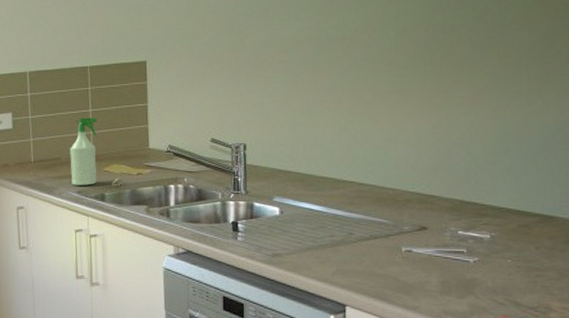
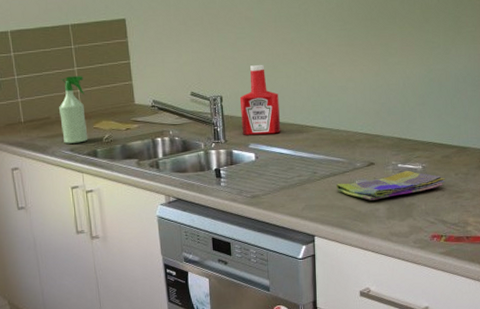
ketchup bottle: none [266,111,313,187] -> present [239,64,281,135]
dish towel: none [377,239,521,271] -> present [336,171,445,201]

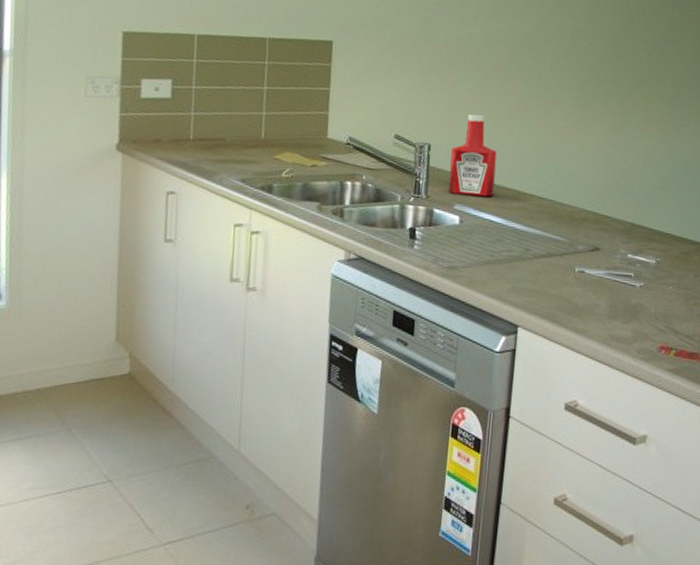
spray bottle: present [58,76,88,144] -> none [235,95,272,174]
dish towel: present [336,171,445,201] -> none [551,263,682,294]

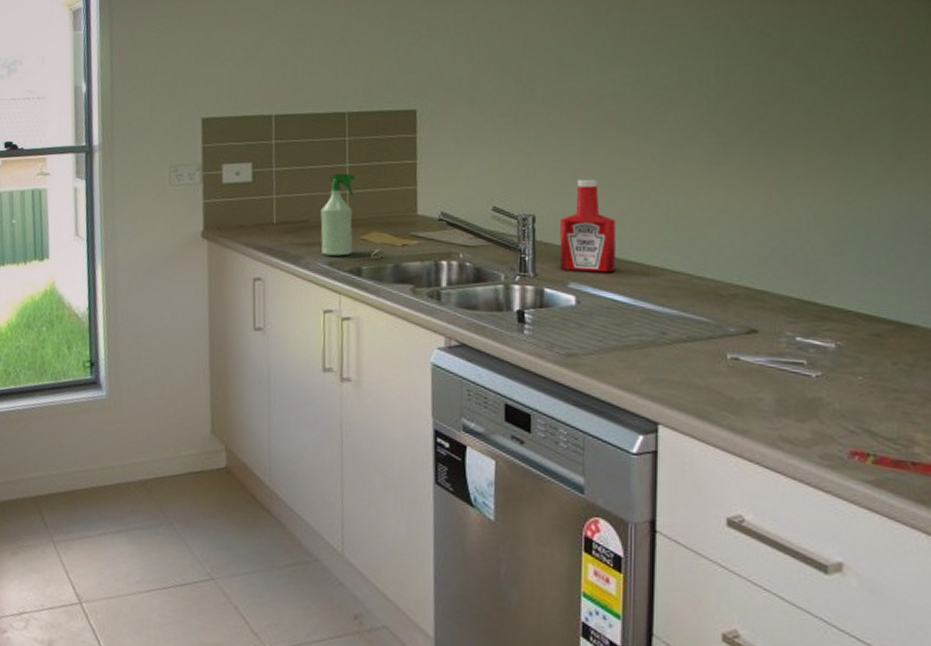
spray bottle: none [235,95,272,174] -> present [320,173,355,256]

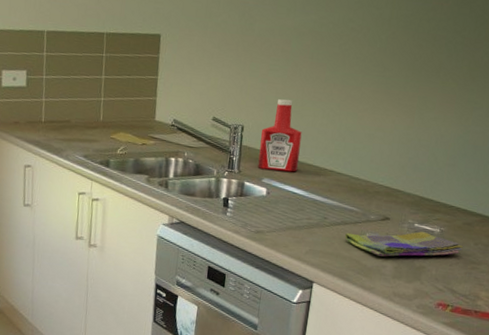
spray bottle: present [320,173,355,256] -> none [79,83,109,151]
dish towel: none [696,348,875,385] -> present [345,231,463,257]

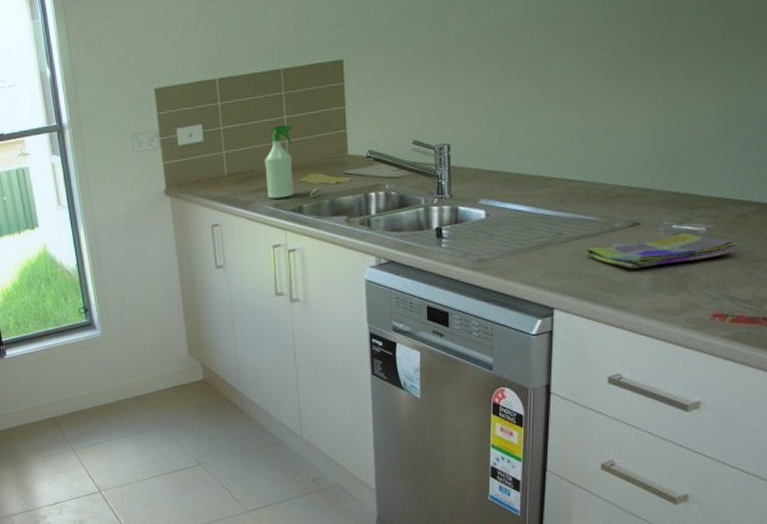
spray bottle: none [79,83,109,151] -> present [264,125,294,199]
ketchup bottle: present [257,98,302,172] -> none [471,105,521,189]

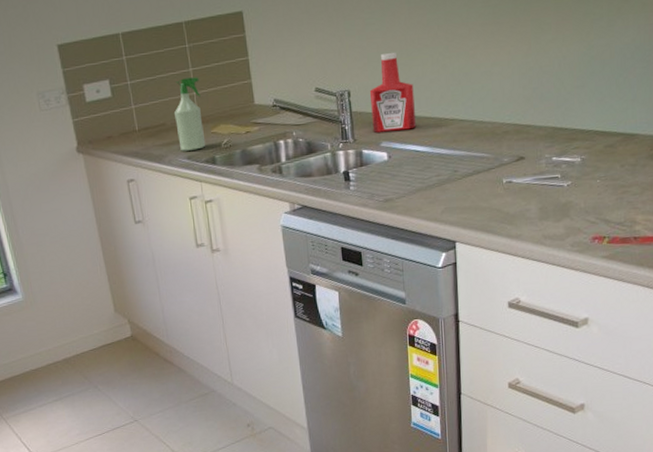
ketchup bottle: none [471,105,521,189] -> present [369,52,417,133]
dish towel: present [587,233,738,269] -> none [480,164,609,200]

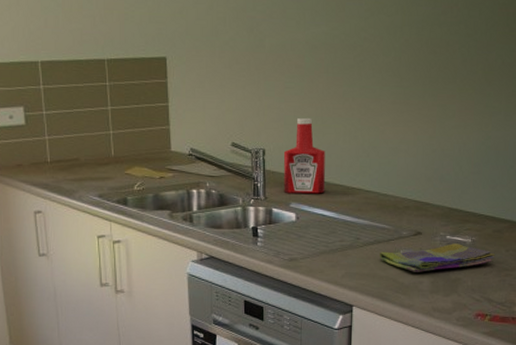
spray bottle: present [173,77,206,151] -> none [88,115,119,189]
dish towel: none [480,164,609,200] -> present [380,243,495,272]

